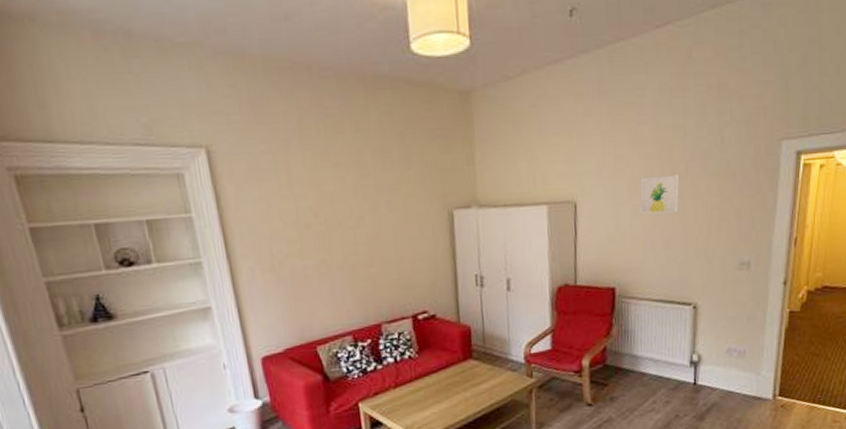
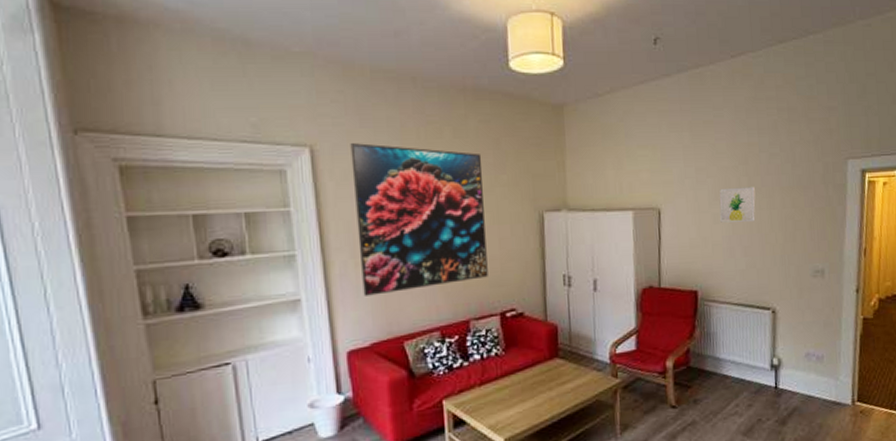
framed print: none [247,141,398,302] -> present [350,143,488,296]

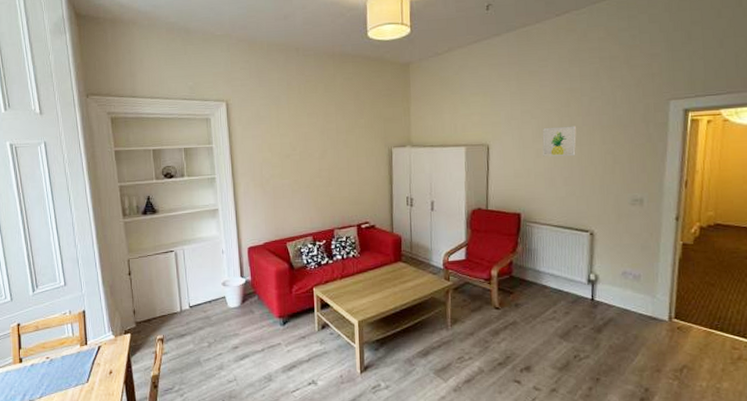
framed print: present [350,143,488,296] -> none [253,98,349,208]

